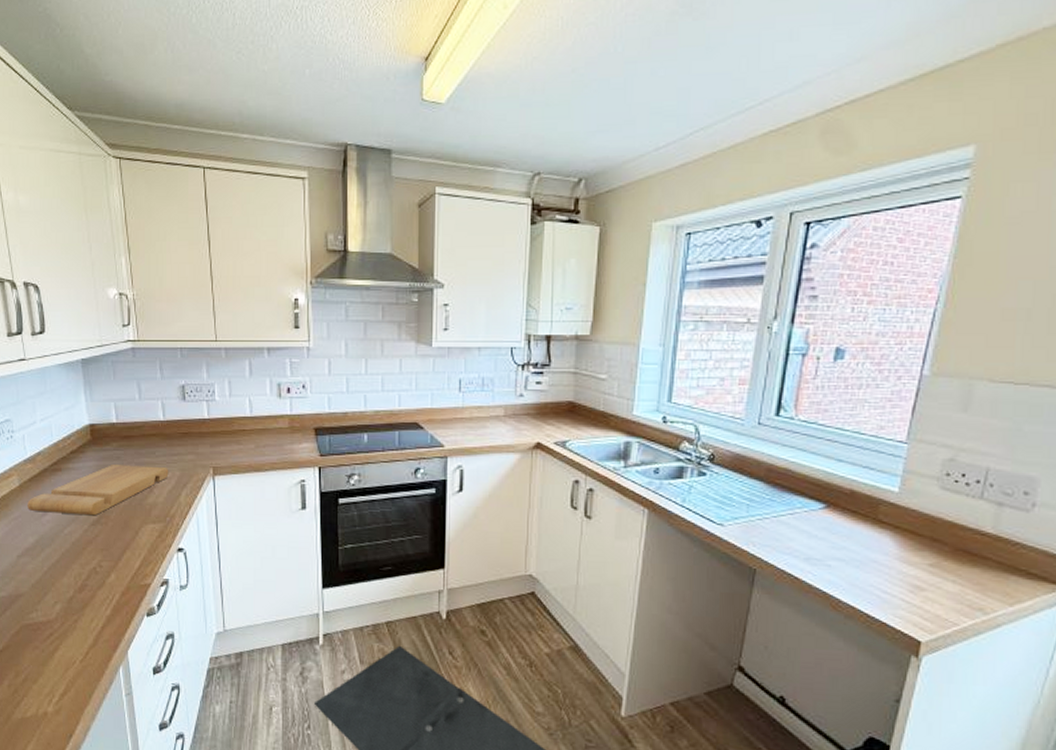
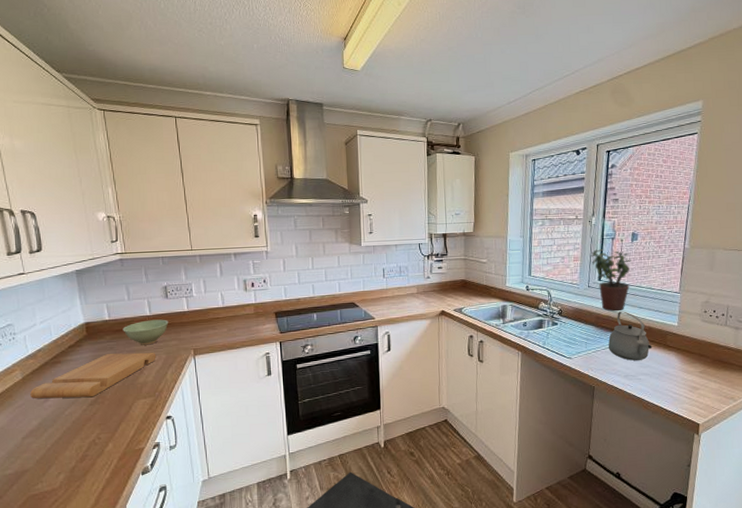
bowl: none [132,426,185,458] -> present [123,319,169,345]
potted plant: none [766,369,831,462] -> present [591,249,631,311]
tea kettle: none [782,463,854,538] -> present [608,311,653,361]

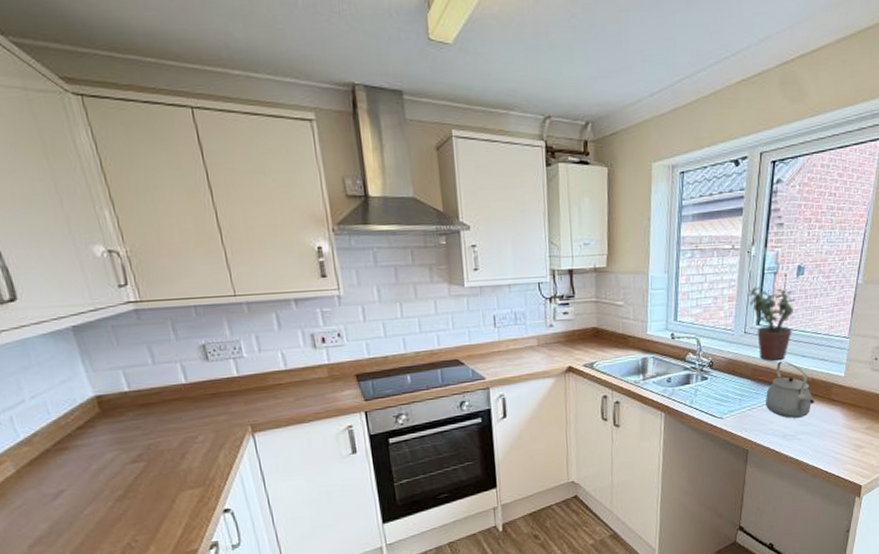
cutting board: present [30,352,156,399] -> none [30,431,202,497]
bowl: present [123,319,169,345] -> none [150,388,214,423]

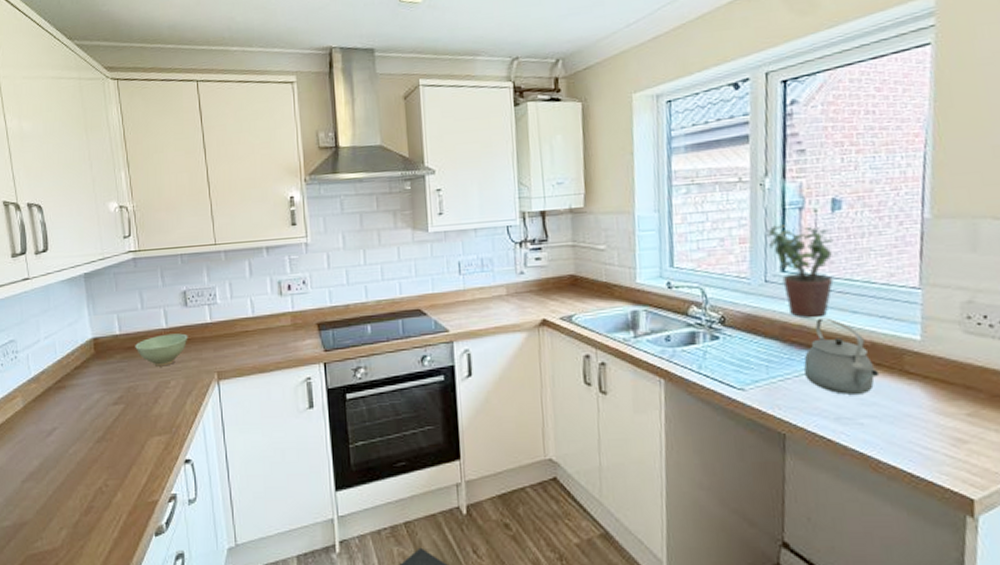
bowl: none [150,388,214,423] -> present [135,333,188,367]

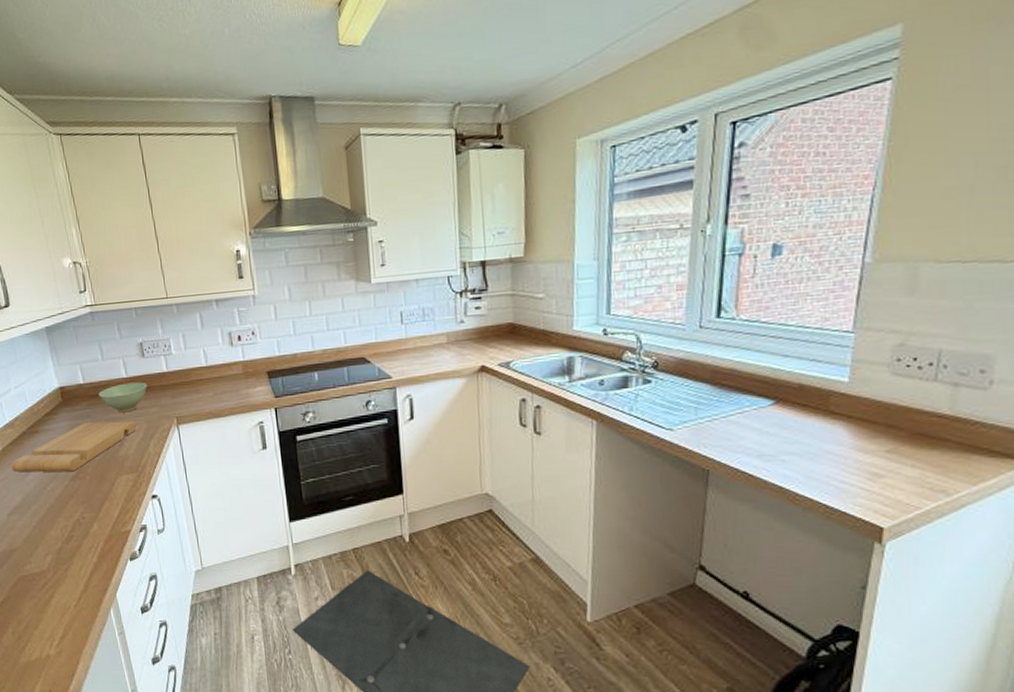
cutting board: none [32,375,173,433] -> present [11,421,137,473]
potted plant: present [766,225,834,317] -> none [704,271,771,361]
tea kettle: present [803,317,880,395] -> none [731,361,805,434]

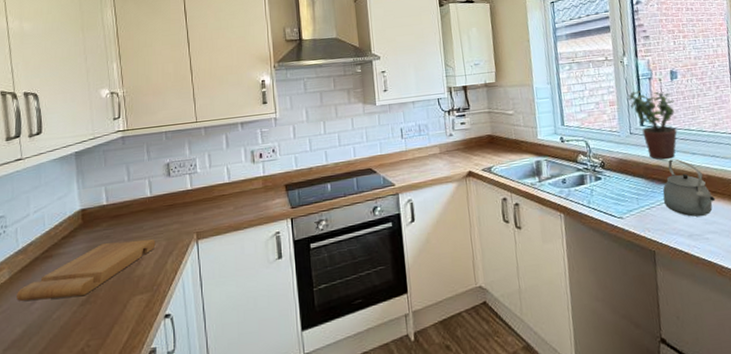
bowl: present [99,382,147,413] -> none [121,200,170,232]
potted plant: none [704,271,771,361] -> present [628,91,678,160]
tea kettle: none [731,361,805,434] -> present [662,158,716,217]

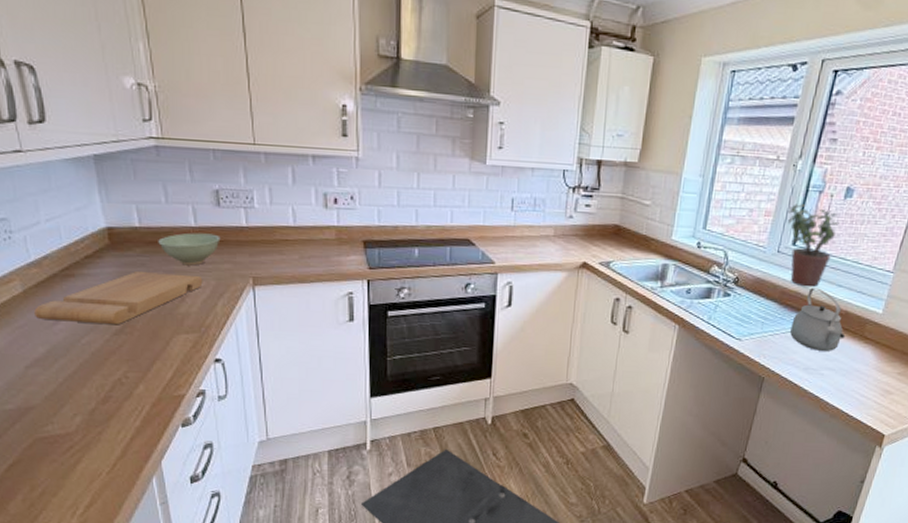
bowl: none [121,200,170,232] -> present [158,232,221,266]

